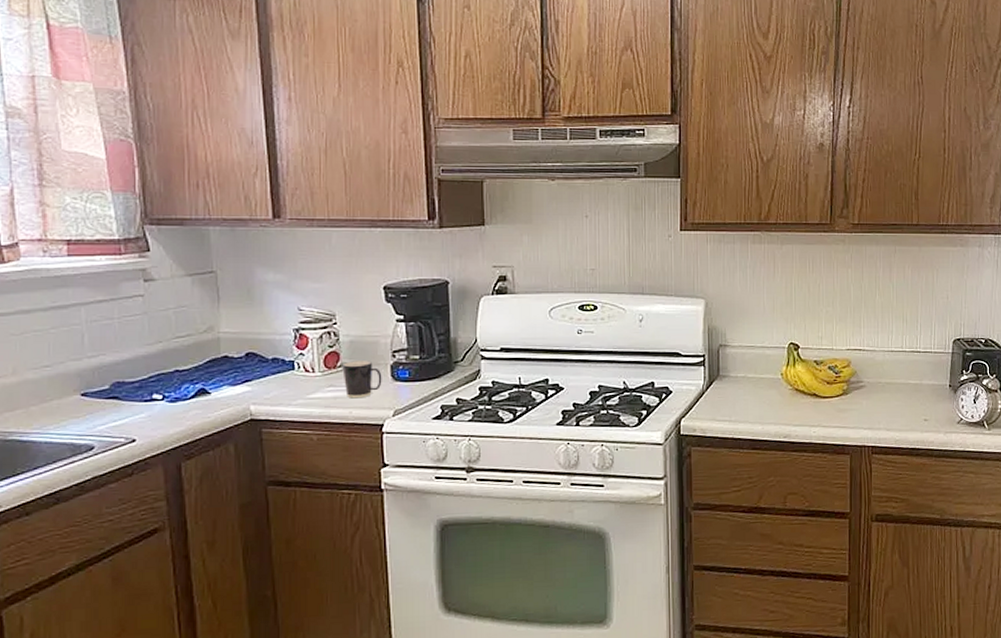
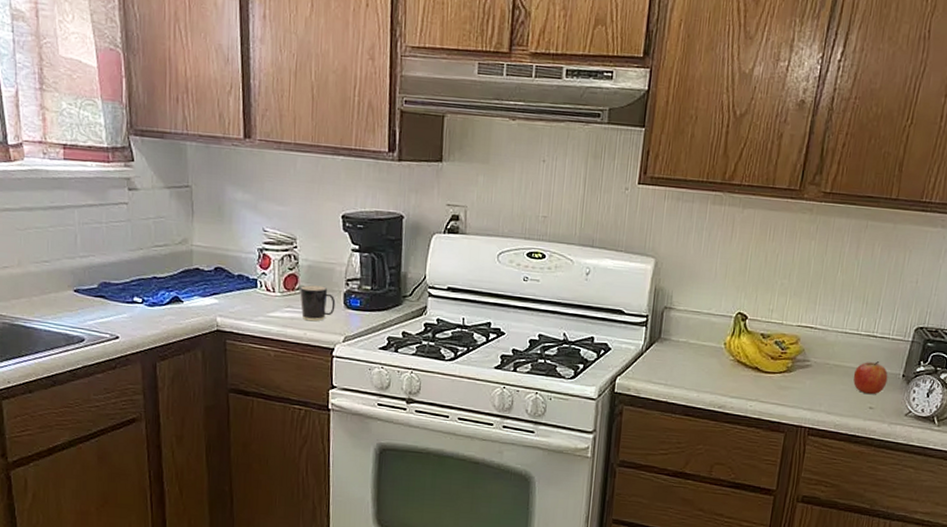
apple: none [905,375,937,408] -> present [853,361,888,395]

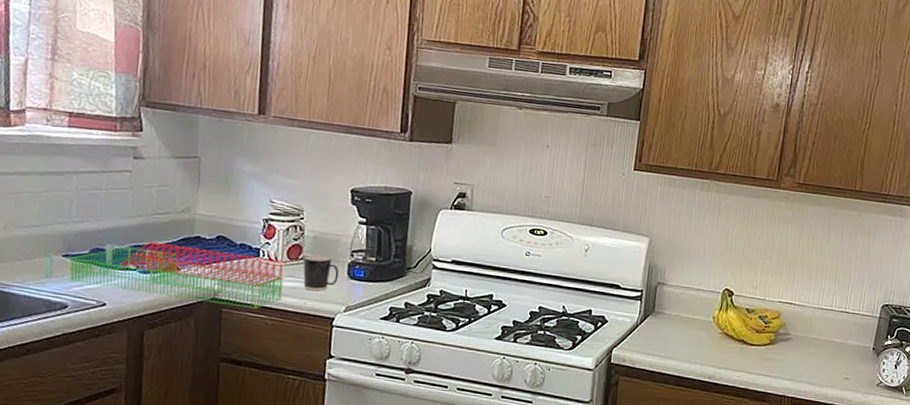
dish rack: none [58,274,285,341] -> present [43,241,288,309]
apple: present [853,361,888,395] -> none [829,335,860,367]

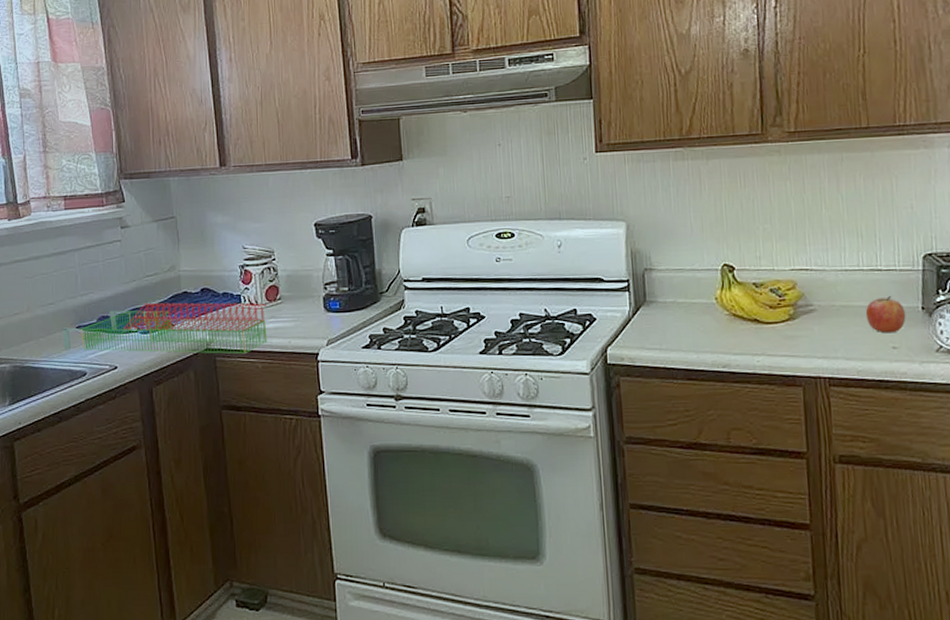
mug: present [303,255,339,291] -> none [281,293,316,329]
apple: none [829,335,860,367] -> present [865,296,906,334]

